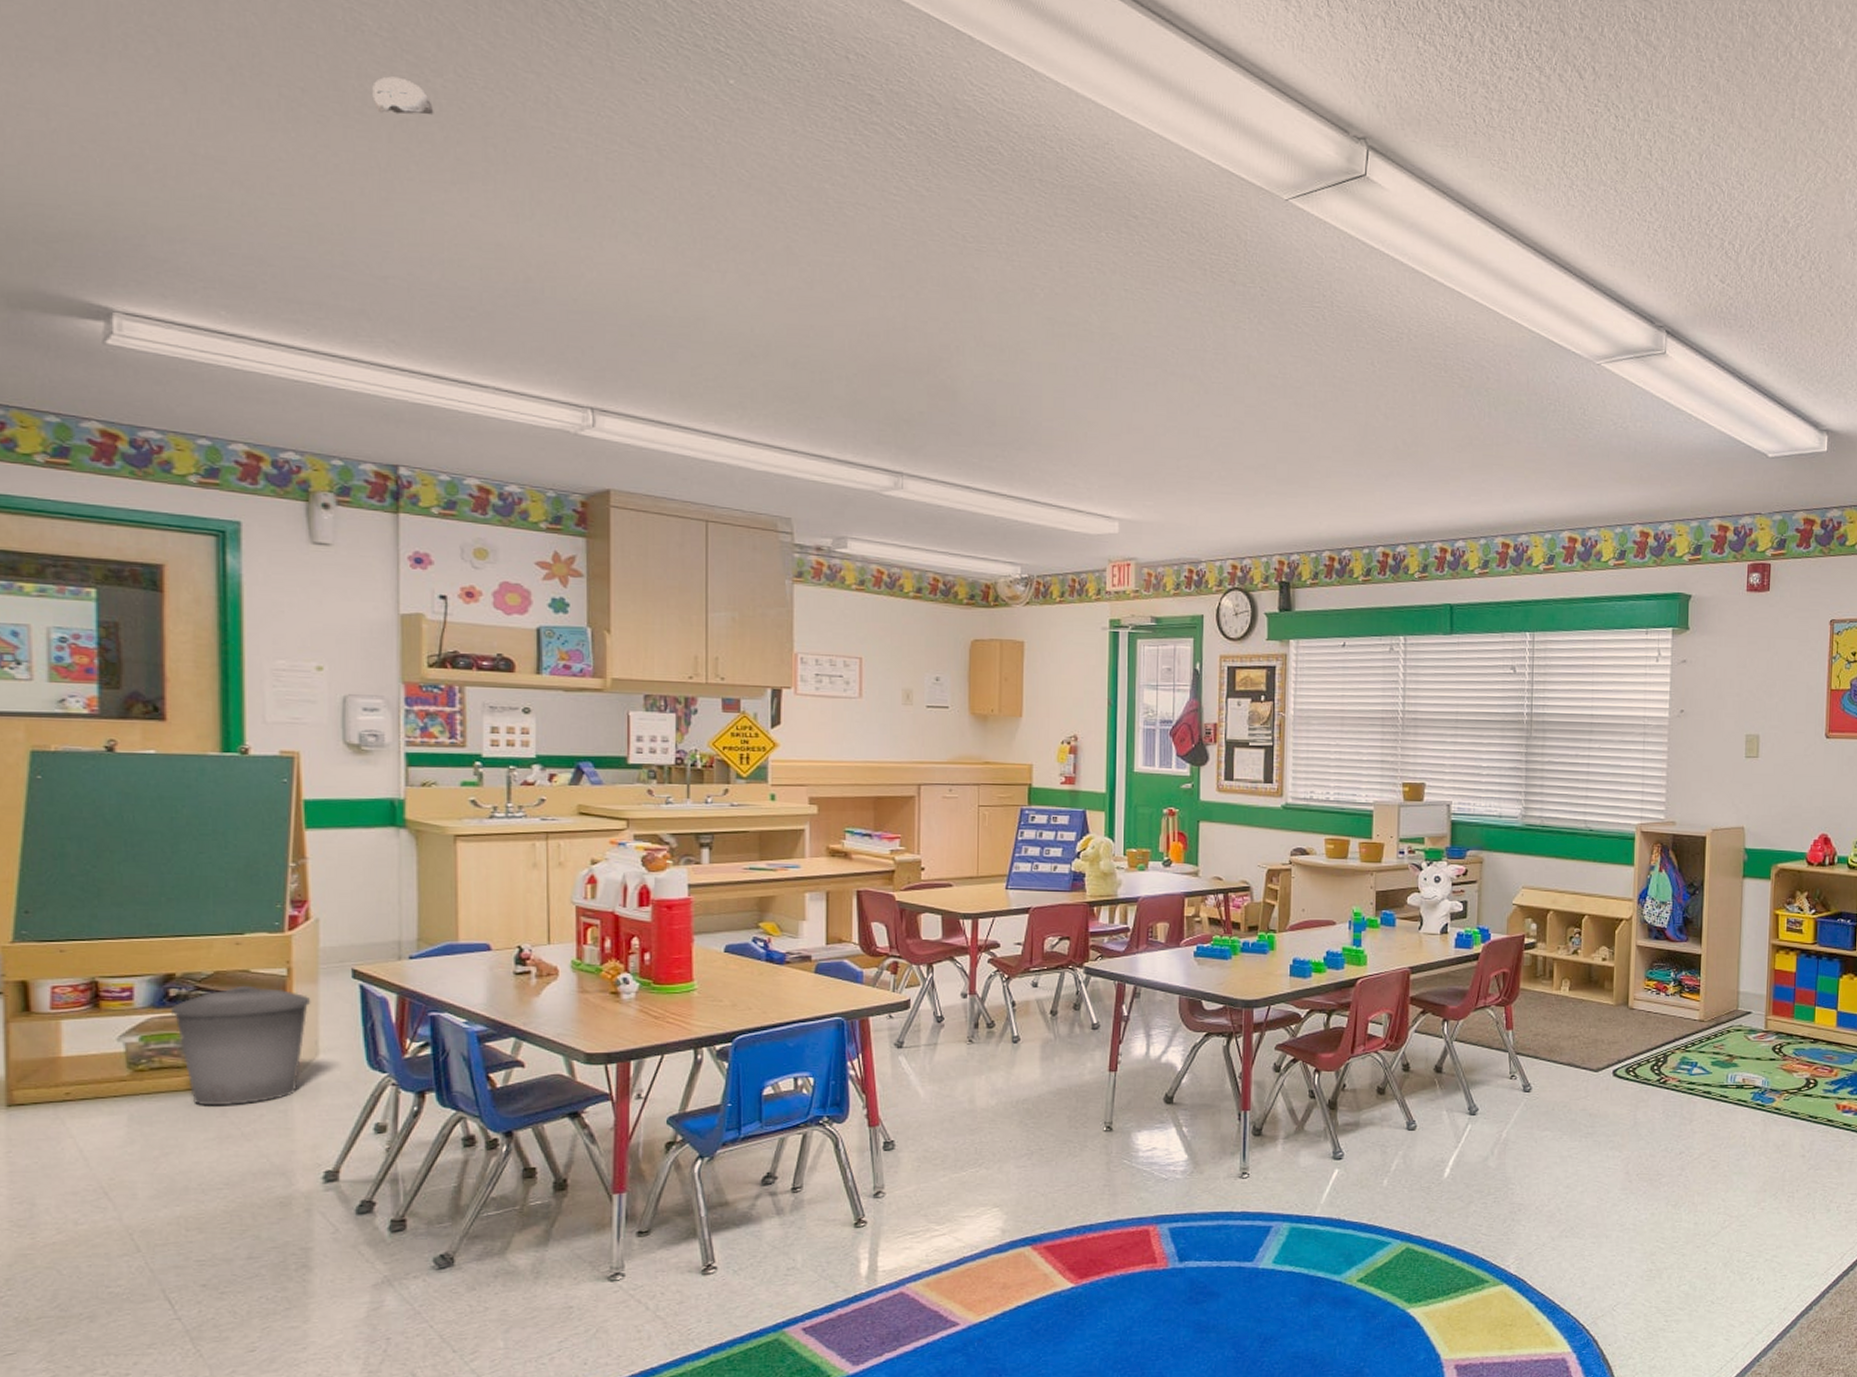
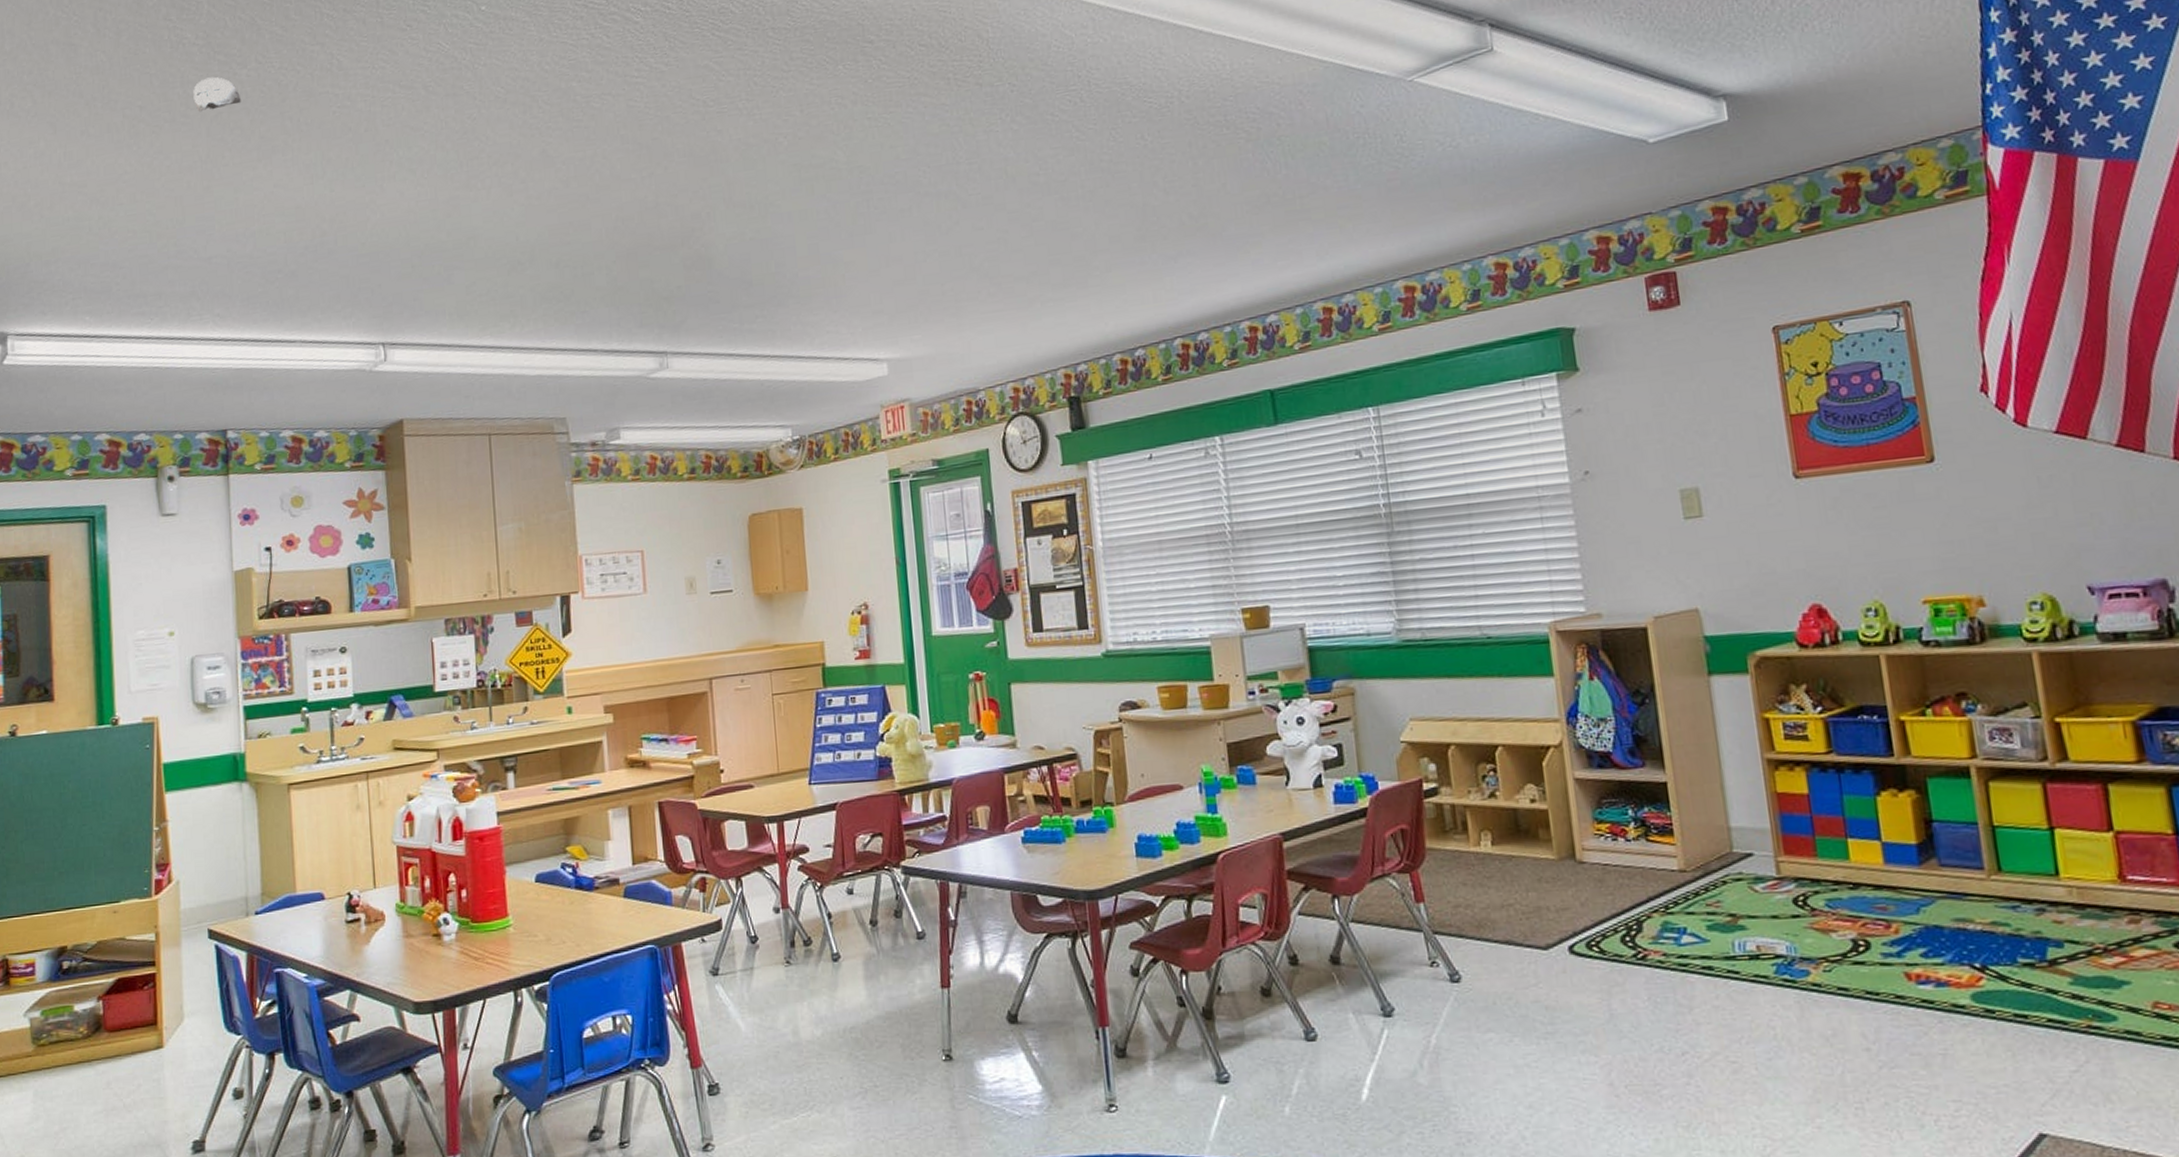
trash can: present [171,985,311,1106] -> none [65,953,176,1079]

